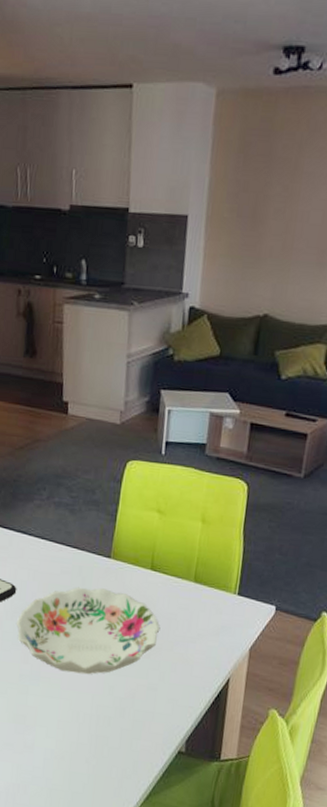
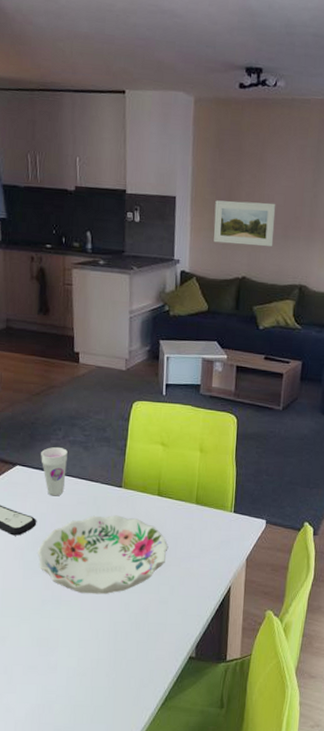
cup: none [22,508,52,563] -> present [41,447,68,496]
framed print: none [231,219,312,277] -> present [213,200,276,246]

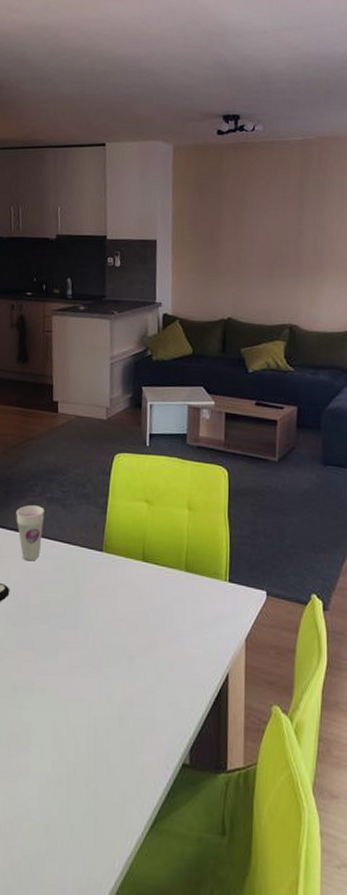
decorative bowl: present [37,515,169,595] -> none [9,584,155,681]
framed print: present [213,200,276,246] -> none [196,241,260,286]

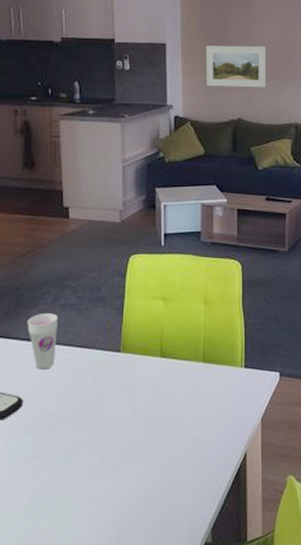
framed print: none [196,241,260,286] -> present [205,45,267,88]

